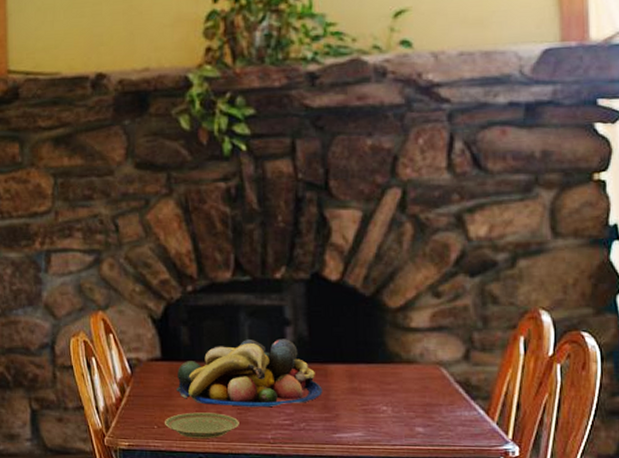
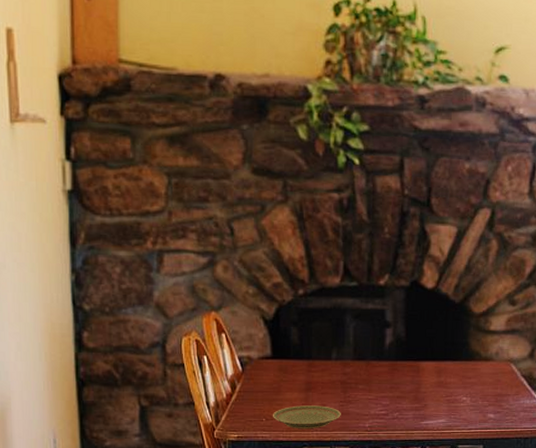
fruit bowl: present [175,339,323,408] -> none [284,339,415,400]

